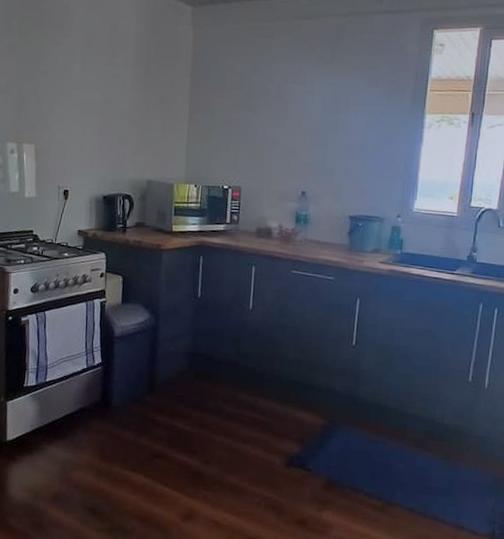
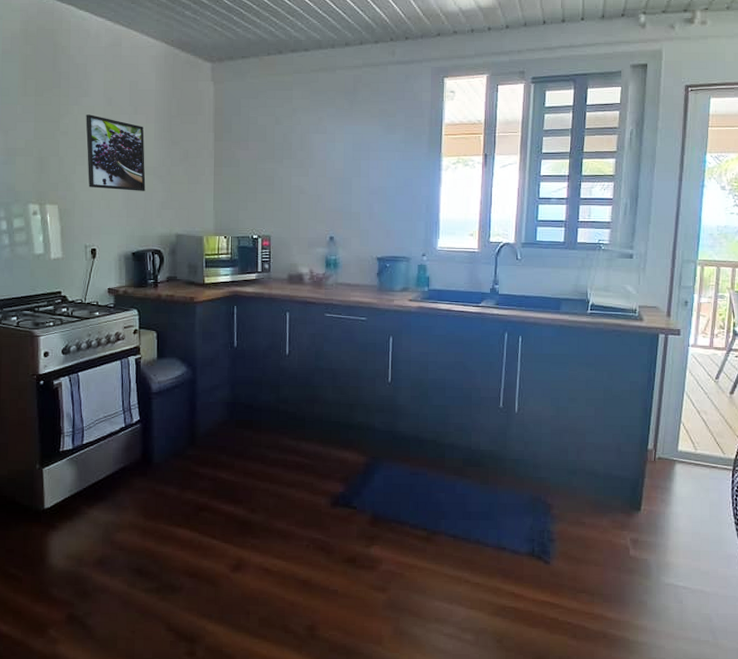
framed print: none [64,55,122,135] -> present [86,114,146,191]

